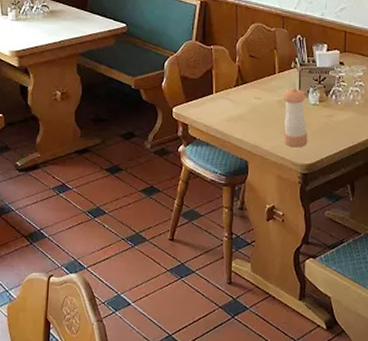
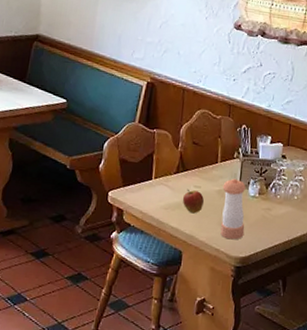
fruit: none [244,100,265,124] -> present [182,188,204,214]

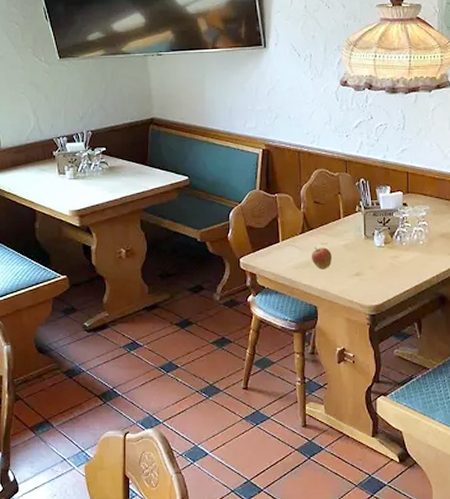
pepper shaker: present [220,178,246,240] -> none [348,231,375,290]

